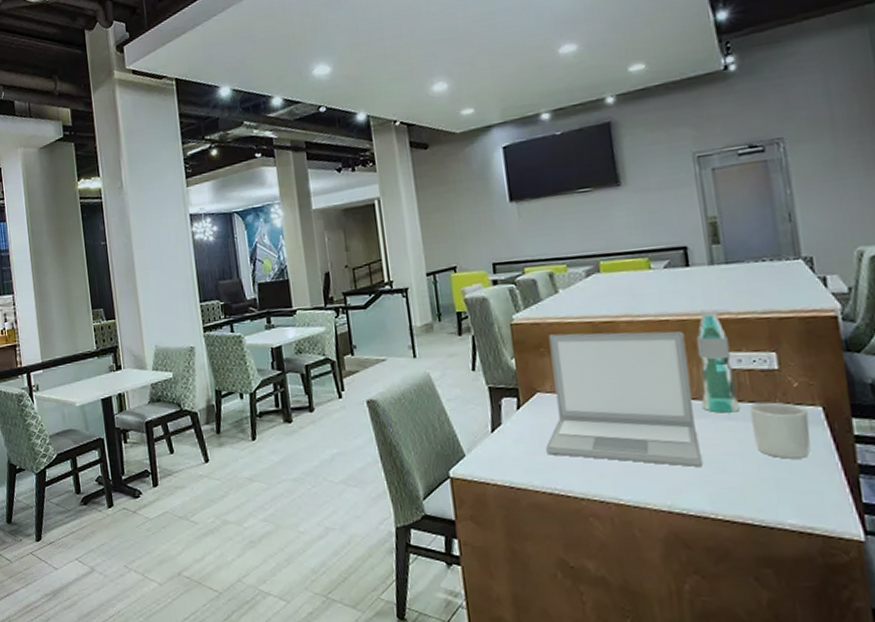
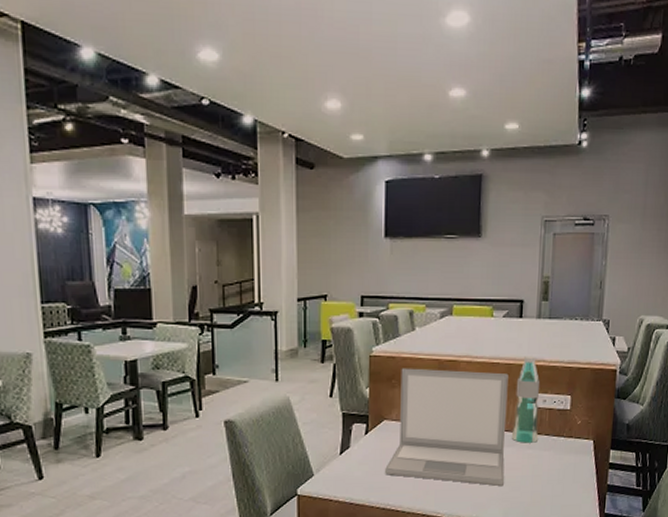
mug: present [748,401,811,459] -> none [543,435,583,480]

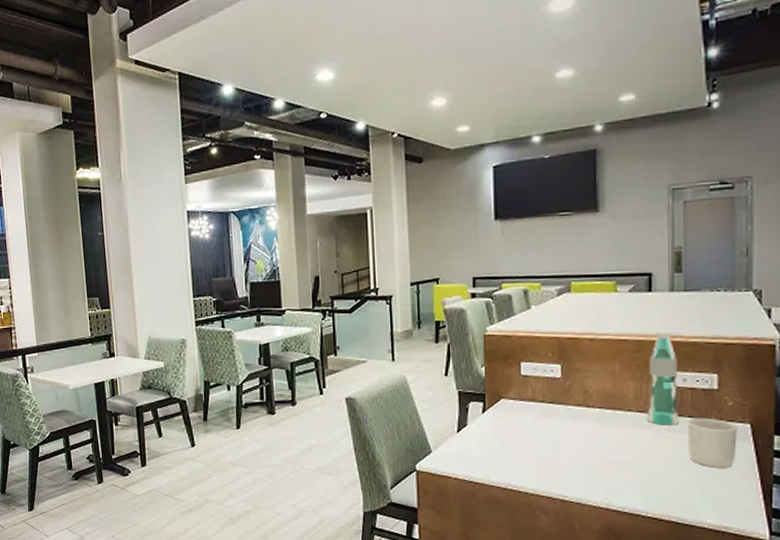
laptop: present [385,368,509,487] -> none [505,346,640,472]
mug: none [543,435,583,480] -> present [687,417,737,468]

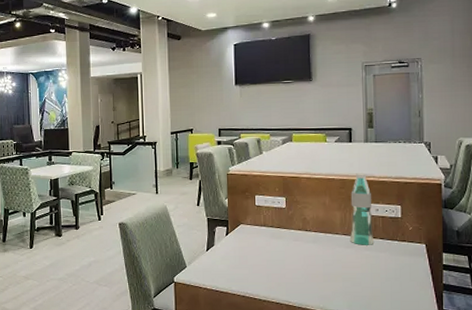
mug: present [687,417,737,468] -> none [379,239,416,278]

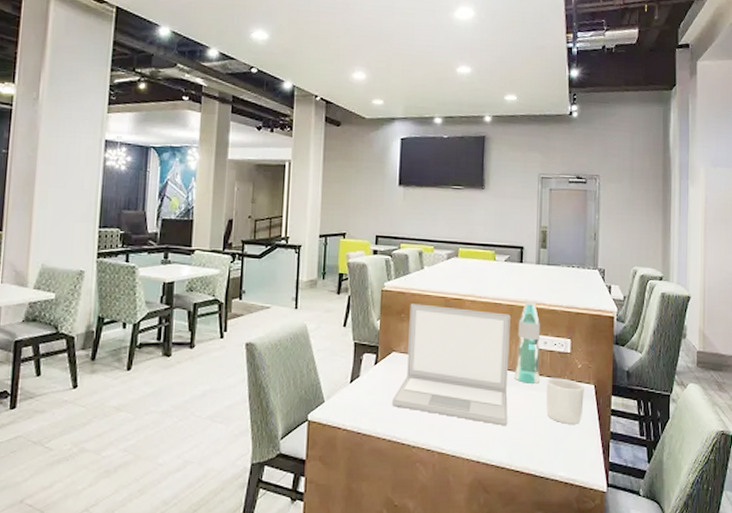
laptop: none [243,183,346,282] -> present [392,303,511,426]
mug: none [379,239,416,278] -> present [546,377,584,424]

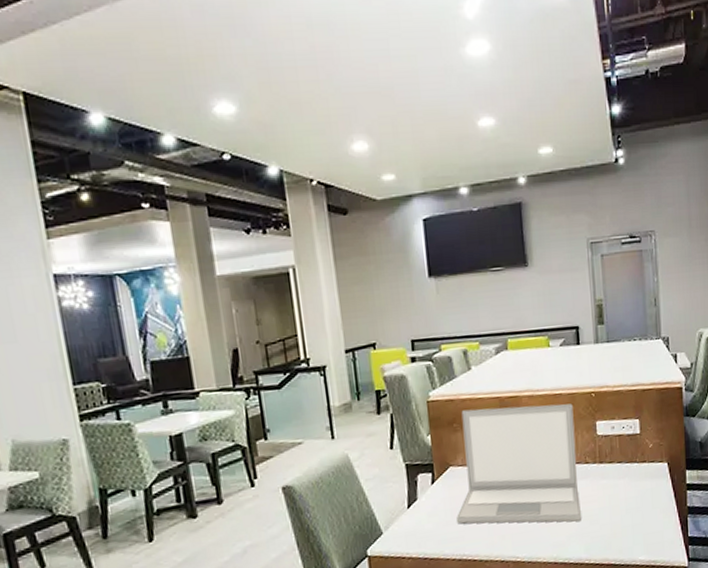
water bottle: present [514,299,541,384] -> none [581,382,612,474]
mug: present [546,377,584,424] -> none [617,461,658,508]

